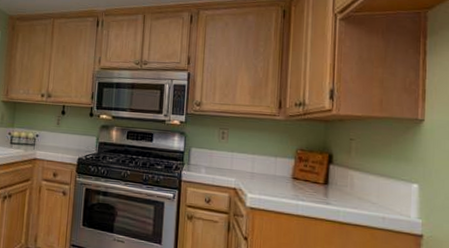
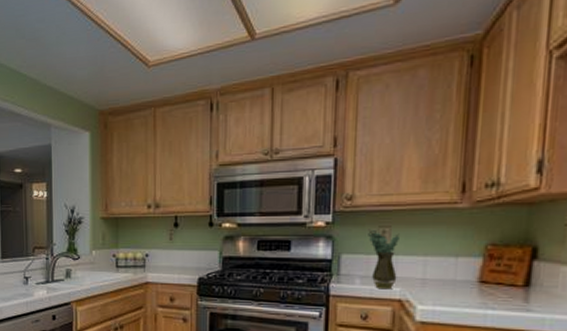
vase: none [211,129,235,180] -> present [368,229,400,290]

